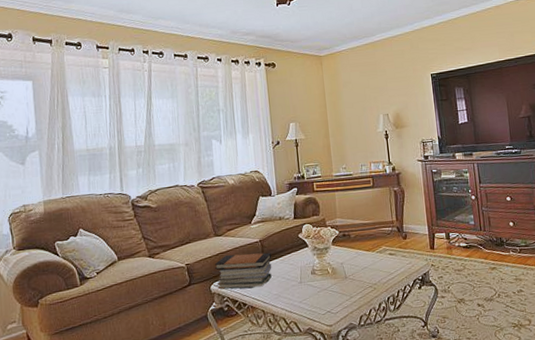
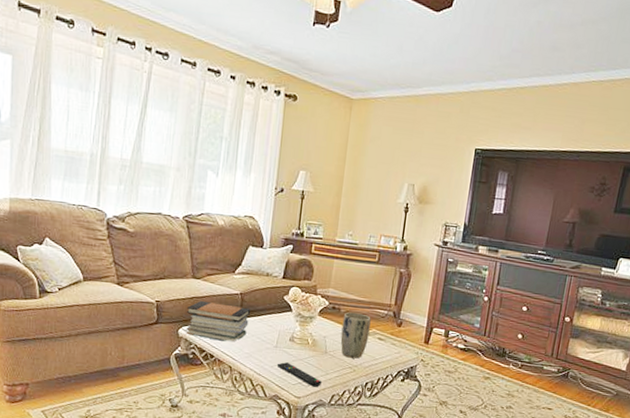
remote control: none [305,294,348,313] -> present [278,362,322,387]
plant pot: none [354,234,381,278] -> present [340,312,371,359]

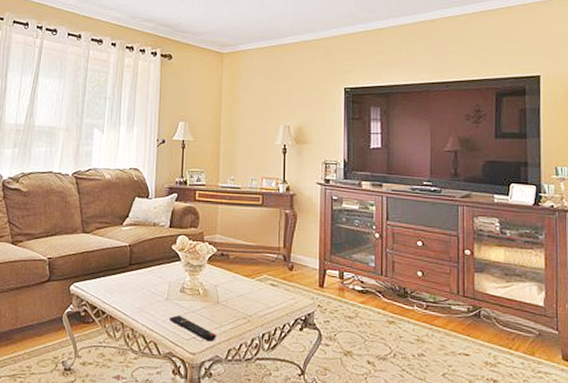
book stack: present [186,300,251,342] -> none [77,254,140,296]
plant pot: present [340,312,371,359] -> none [232,258,261,308]

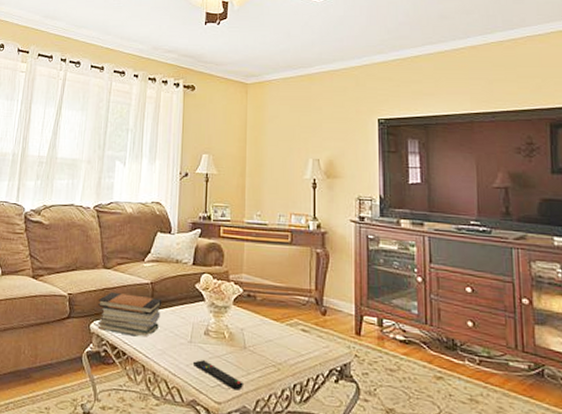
book stack: none [77,254,140,296] -> present [97,291,162,337]

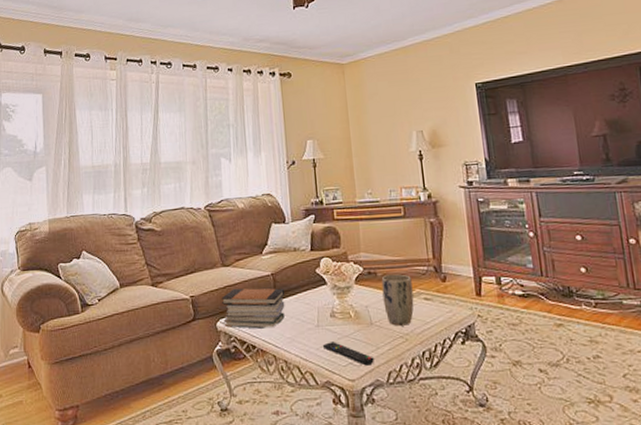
plant pot: none [260,300,291,355] -> present [381,274,414,326]

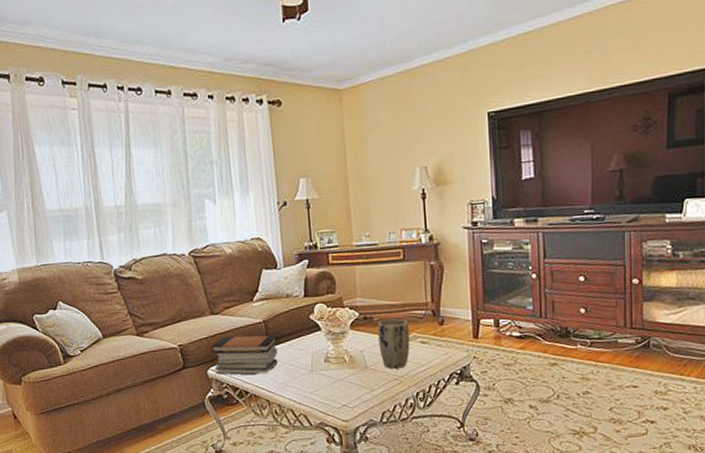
remote control: present [323,342,374,366] -> none [317,385,368,407]

